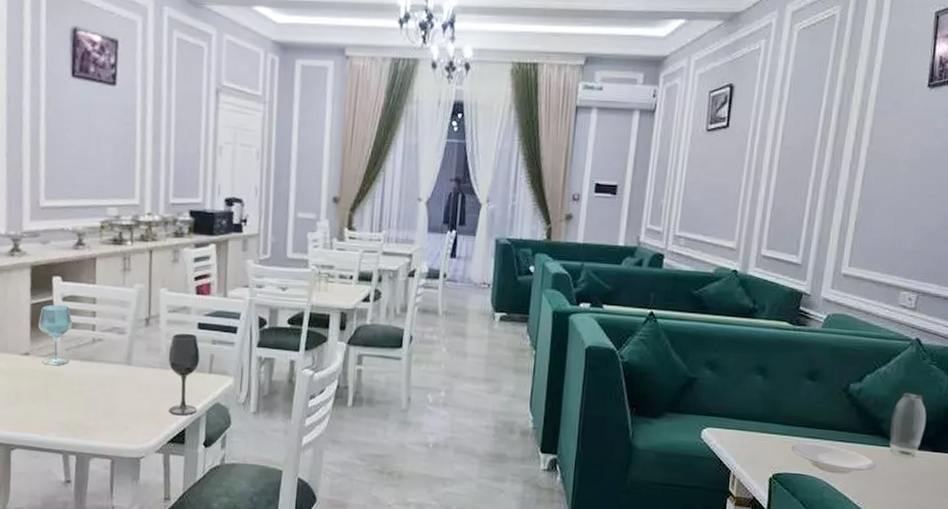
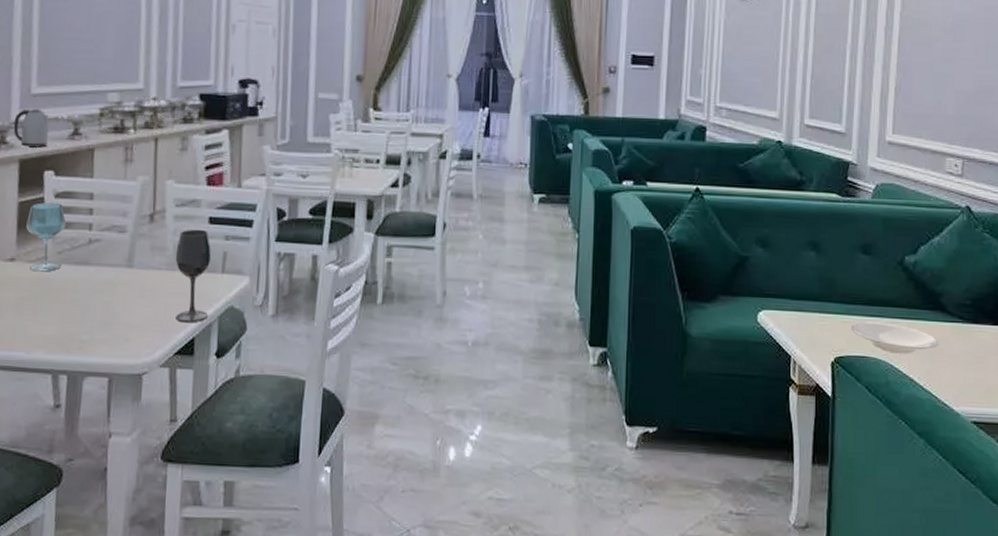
kettle: none [25,220,56,256] -> present [13,109,49,148]
vase: present [889,392,927,458] -> none [949,263,985,333]

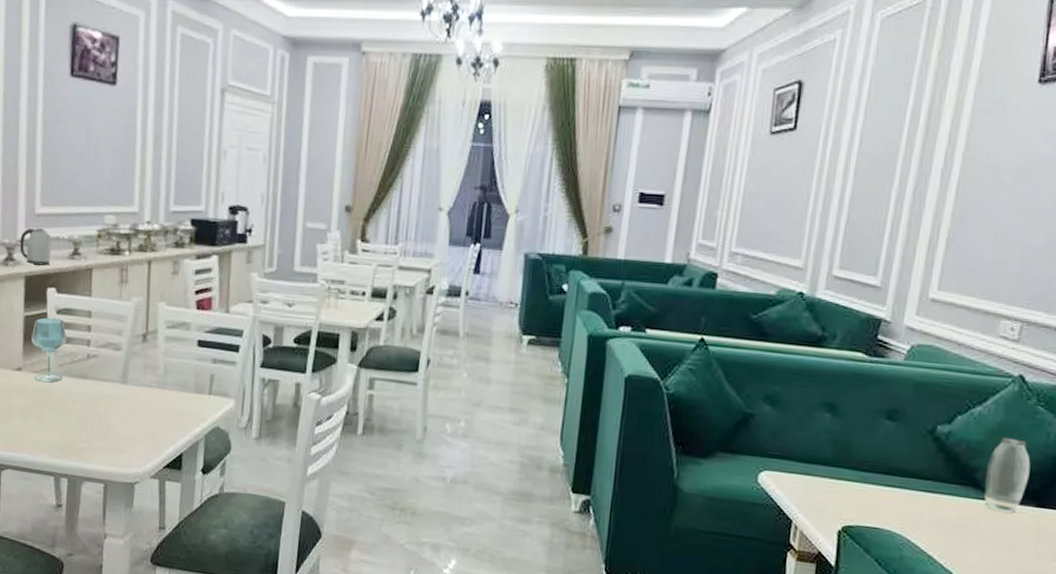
wine glass: present [175,229,212,323] -> none [165,350,200,440]
saucer: present [850,321,939,354] -> none [864,491,968,530]
vase: none [949,263,985,333] -> present [984,437,1031,514]

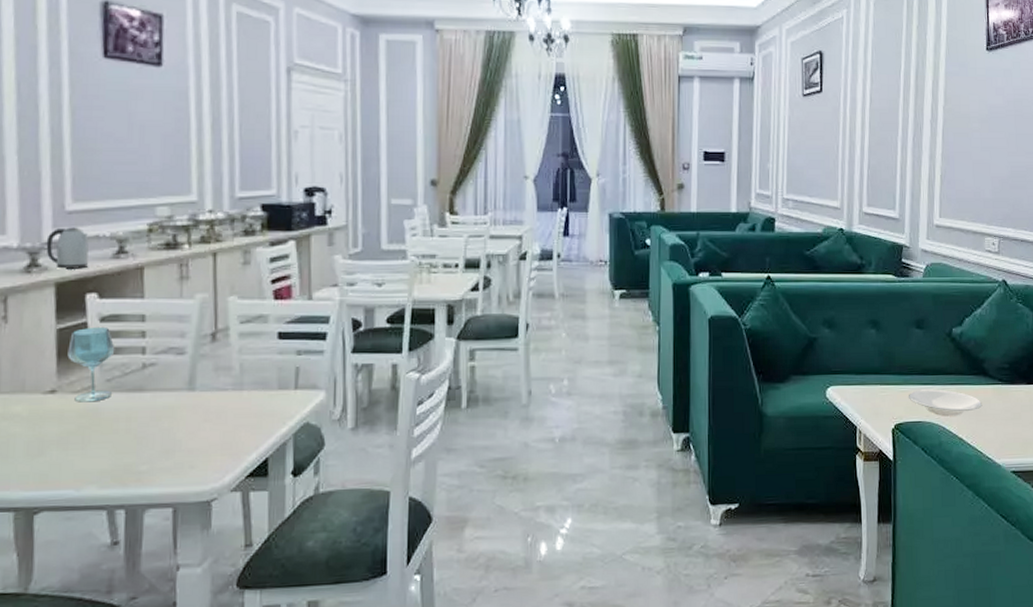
saucer: none [864,491,968,530] -> present [908,389,983,417]
vase: present [984,437,1031,514] -> none [990,331,1020,393]

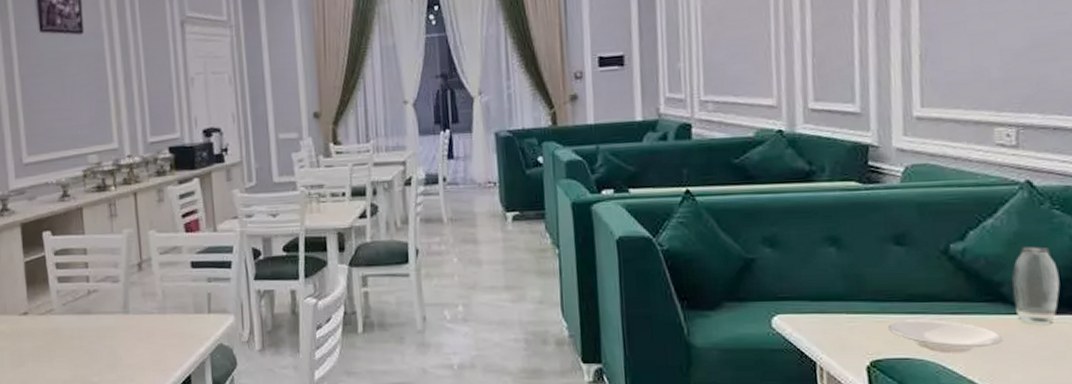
kettle: present [46,227,89,269] -> none [12,176,42,212]
wine glass: present [67,326,115,403] -> none [33,259,67,323]
vase: none [990,331,1020,393] -> present [1011,246,1060,325]

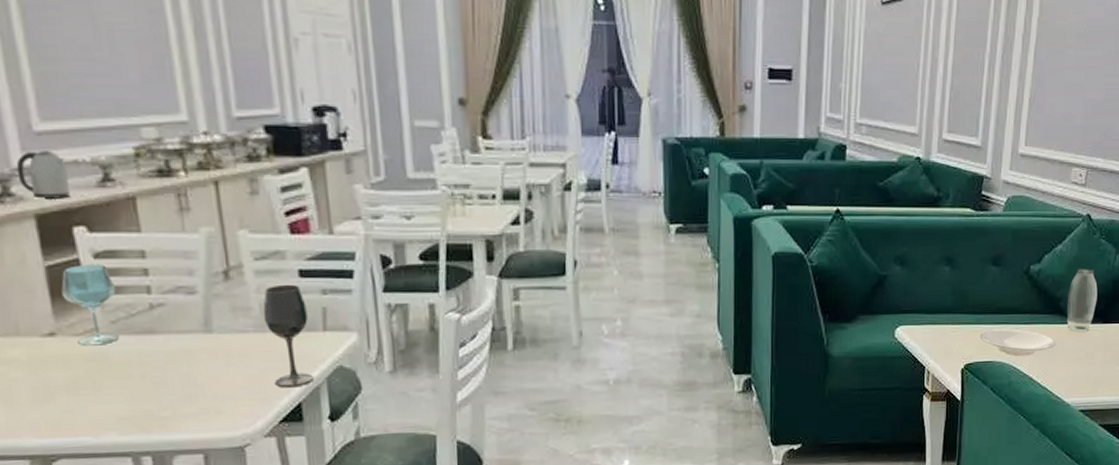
kettle: none [12,176,42,212] -> present [16,151,70,199]
wine glass: none [33,259,67,323] -> present [61,263,119,346]
wine glass: none [164,273,201,361] -> present [263,284,315,388]

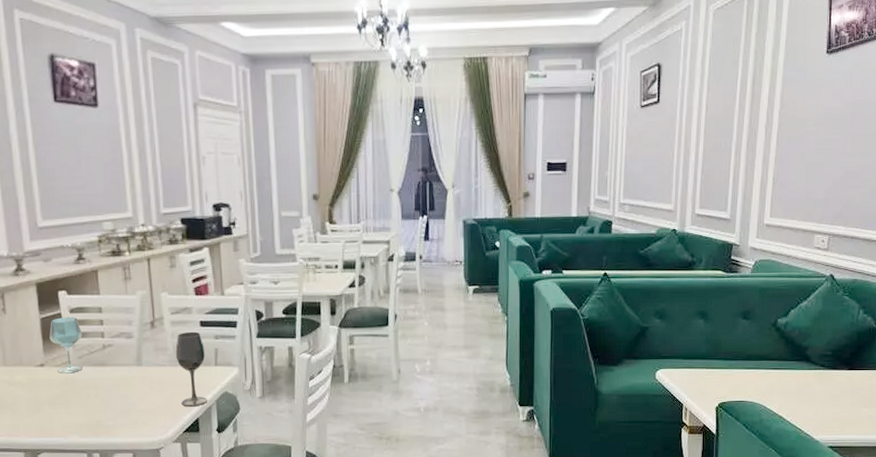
kettle: present [16,151,70,199] -> none [27,240,57,272]
saucer: present [979,328,1056,356] -> none [732,373,804,397]
vase: present [1066,269,1098,332] -> none [813,322,842,377]

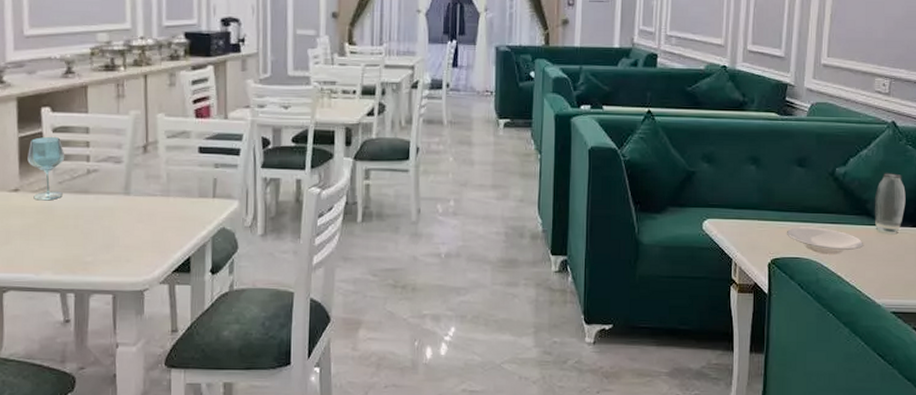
wine glass: present [175,331,208,407] -> none [169,158,203,244]
saucer: none [732,373,804,397] -> present [786,227,864,254]
vase: none [813,322,842,377] -> present [874,173,906,235]

